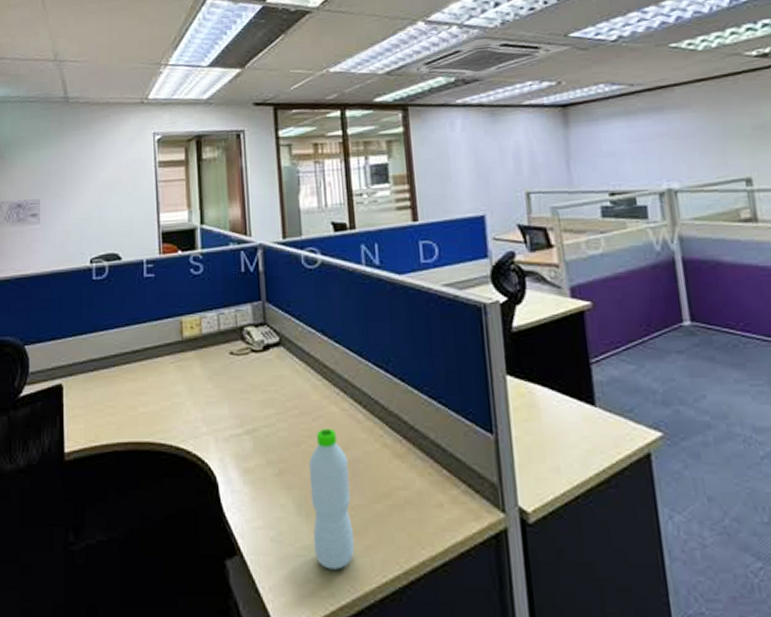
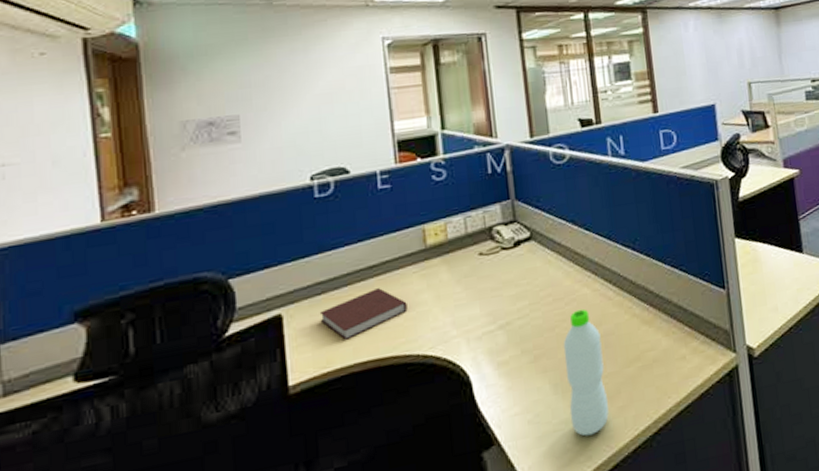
notebook: none [91,373,164,418] -> present [319,288,408,340]

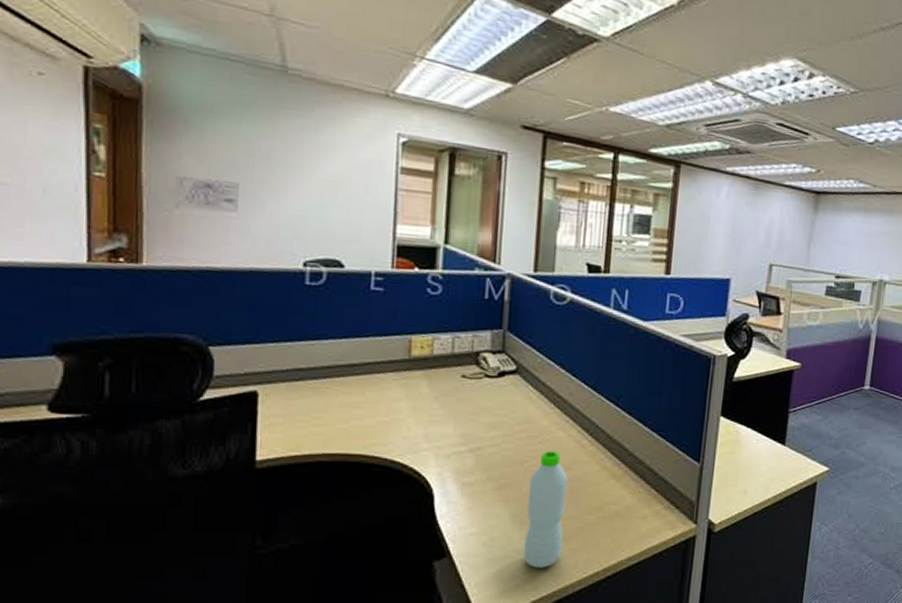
notebook: present [319,288,408,340] -> none [294,387,383,429]

